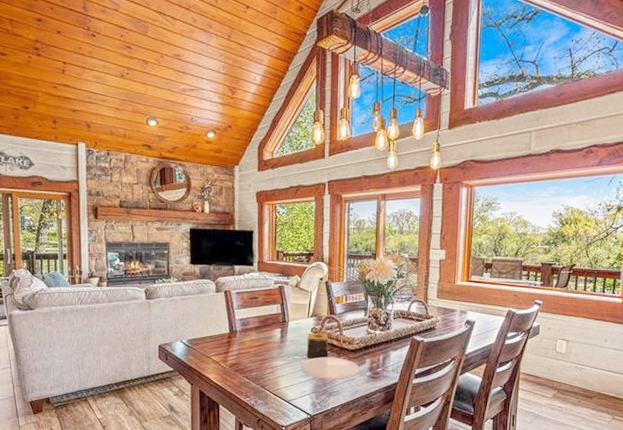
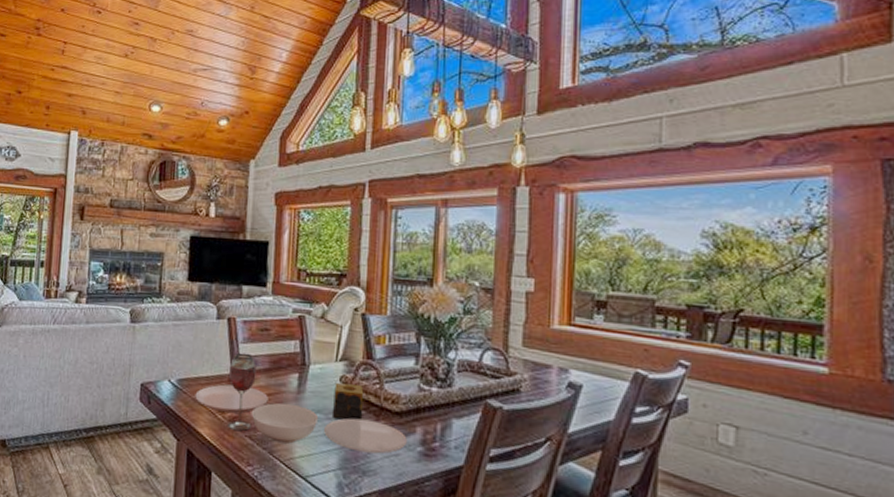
plate: none [203,341,259,361] -> present [195,384,268,413]
wineglass: none [227,316,249,373] -> present [228,352,257,431]
bowl: none [246,350,297,379] -> present [251,403,319,444]

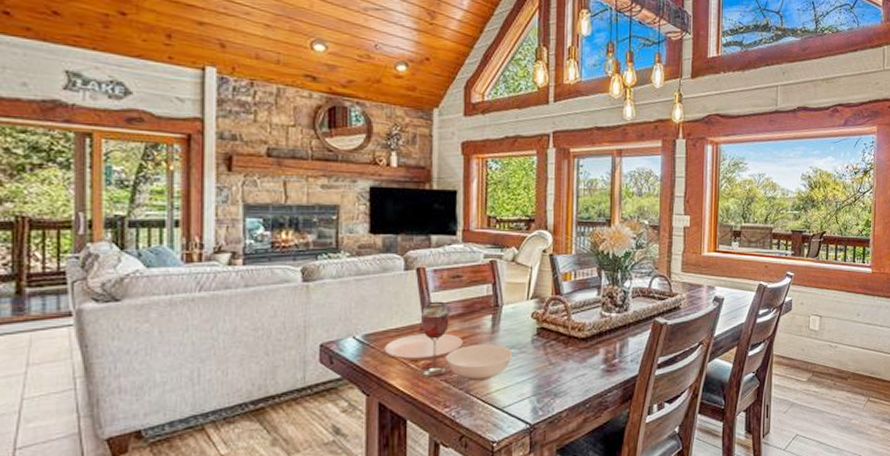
plate: present [324,418,407,454] -> none [519,348,592,378]
candle: present [333,383,364,421] -> none [526,319,554,352]

